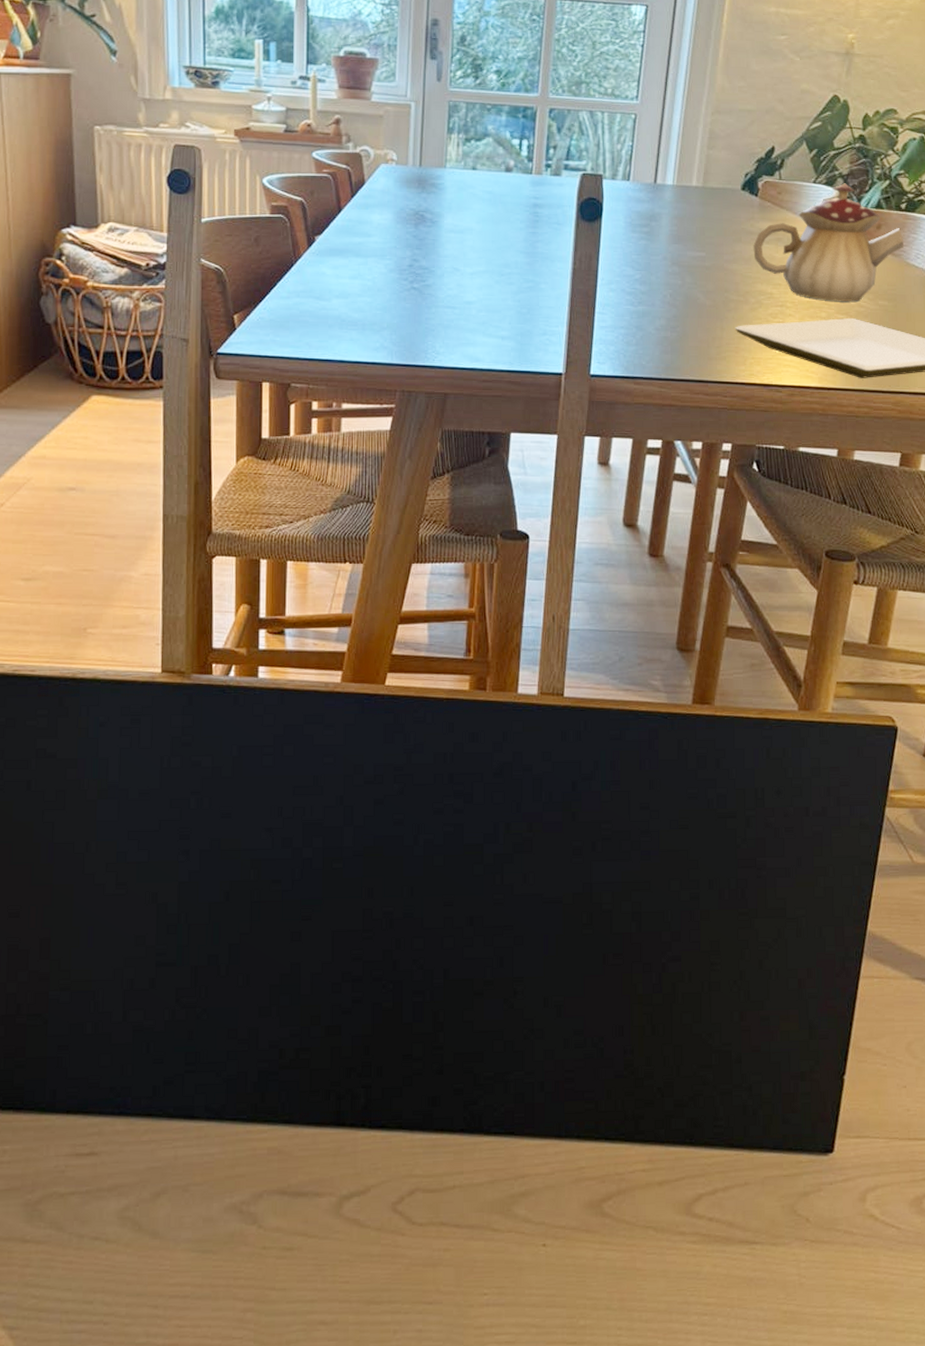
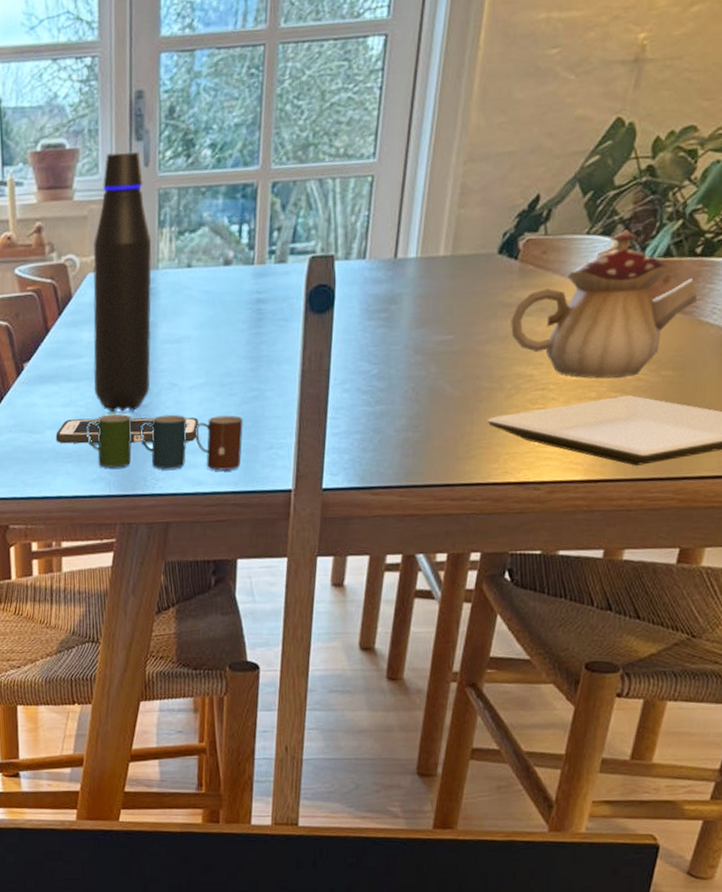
cell phone: none [342,290,479,322] -> present [55,417,199,444]
cup: none [372,290,519,350] -> present [86,413,243,471]
water bottle: none [381,66,441,289] -> present [93,152,152,413]

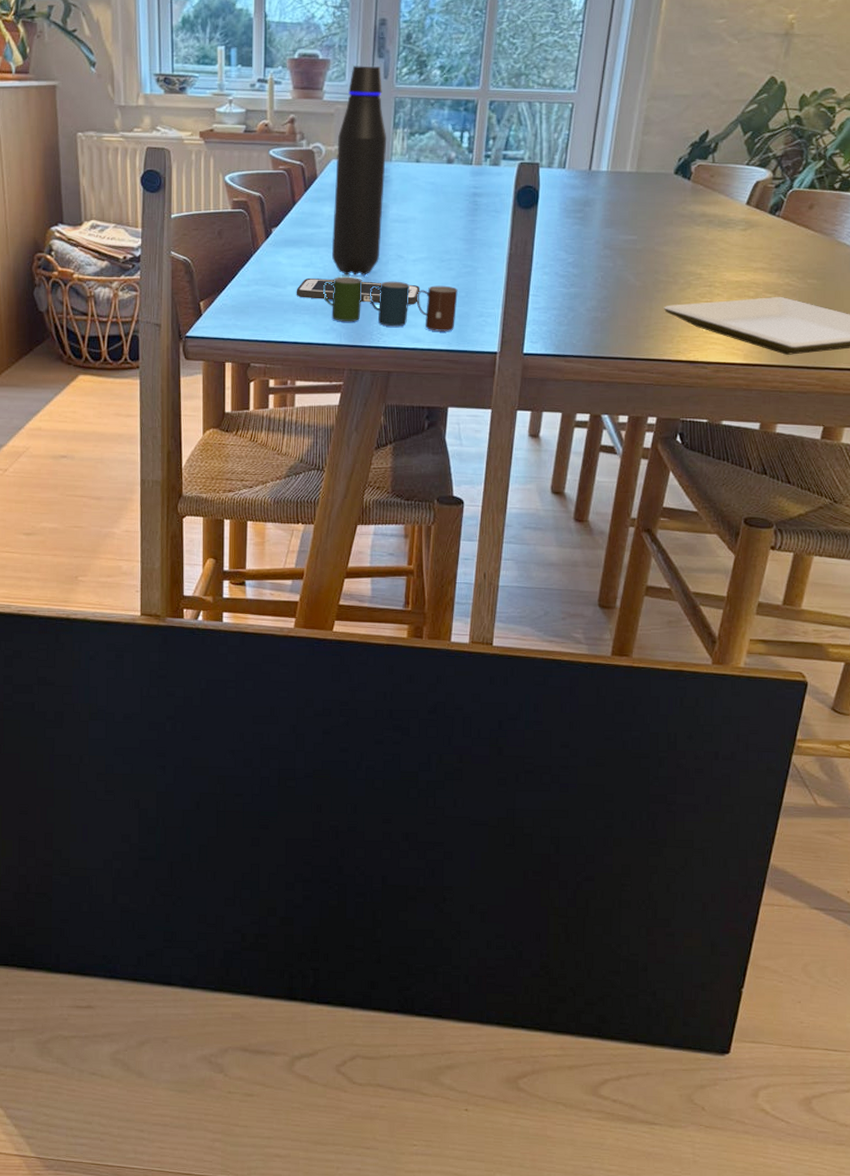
teapot: present [511,230,697,378] -> none [684,164,835,281]

